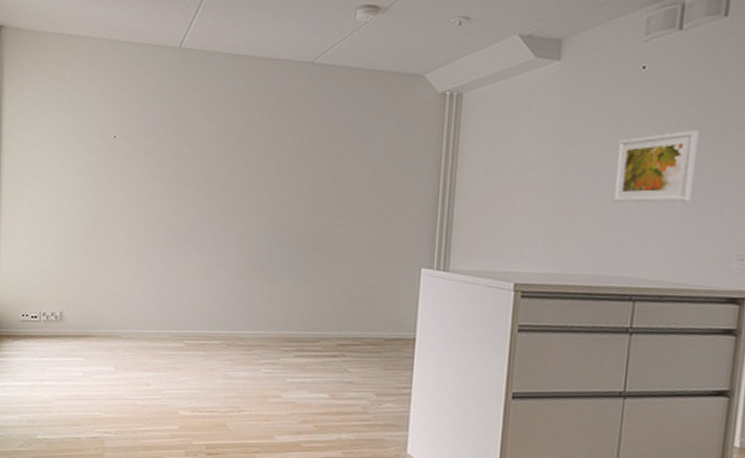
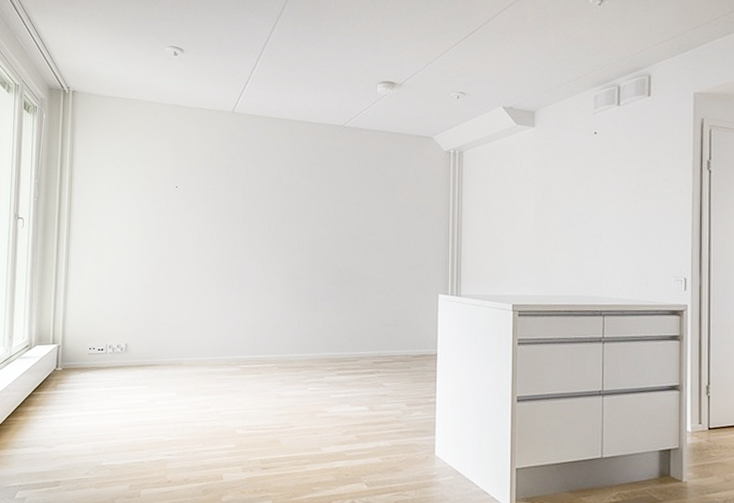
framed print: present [611,130,699,203] -> none [580,181,638,237]

